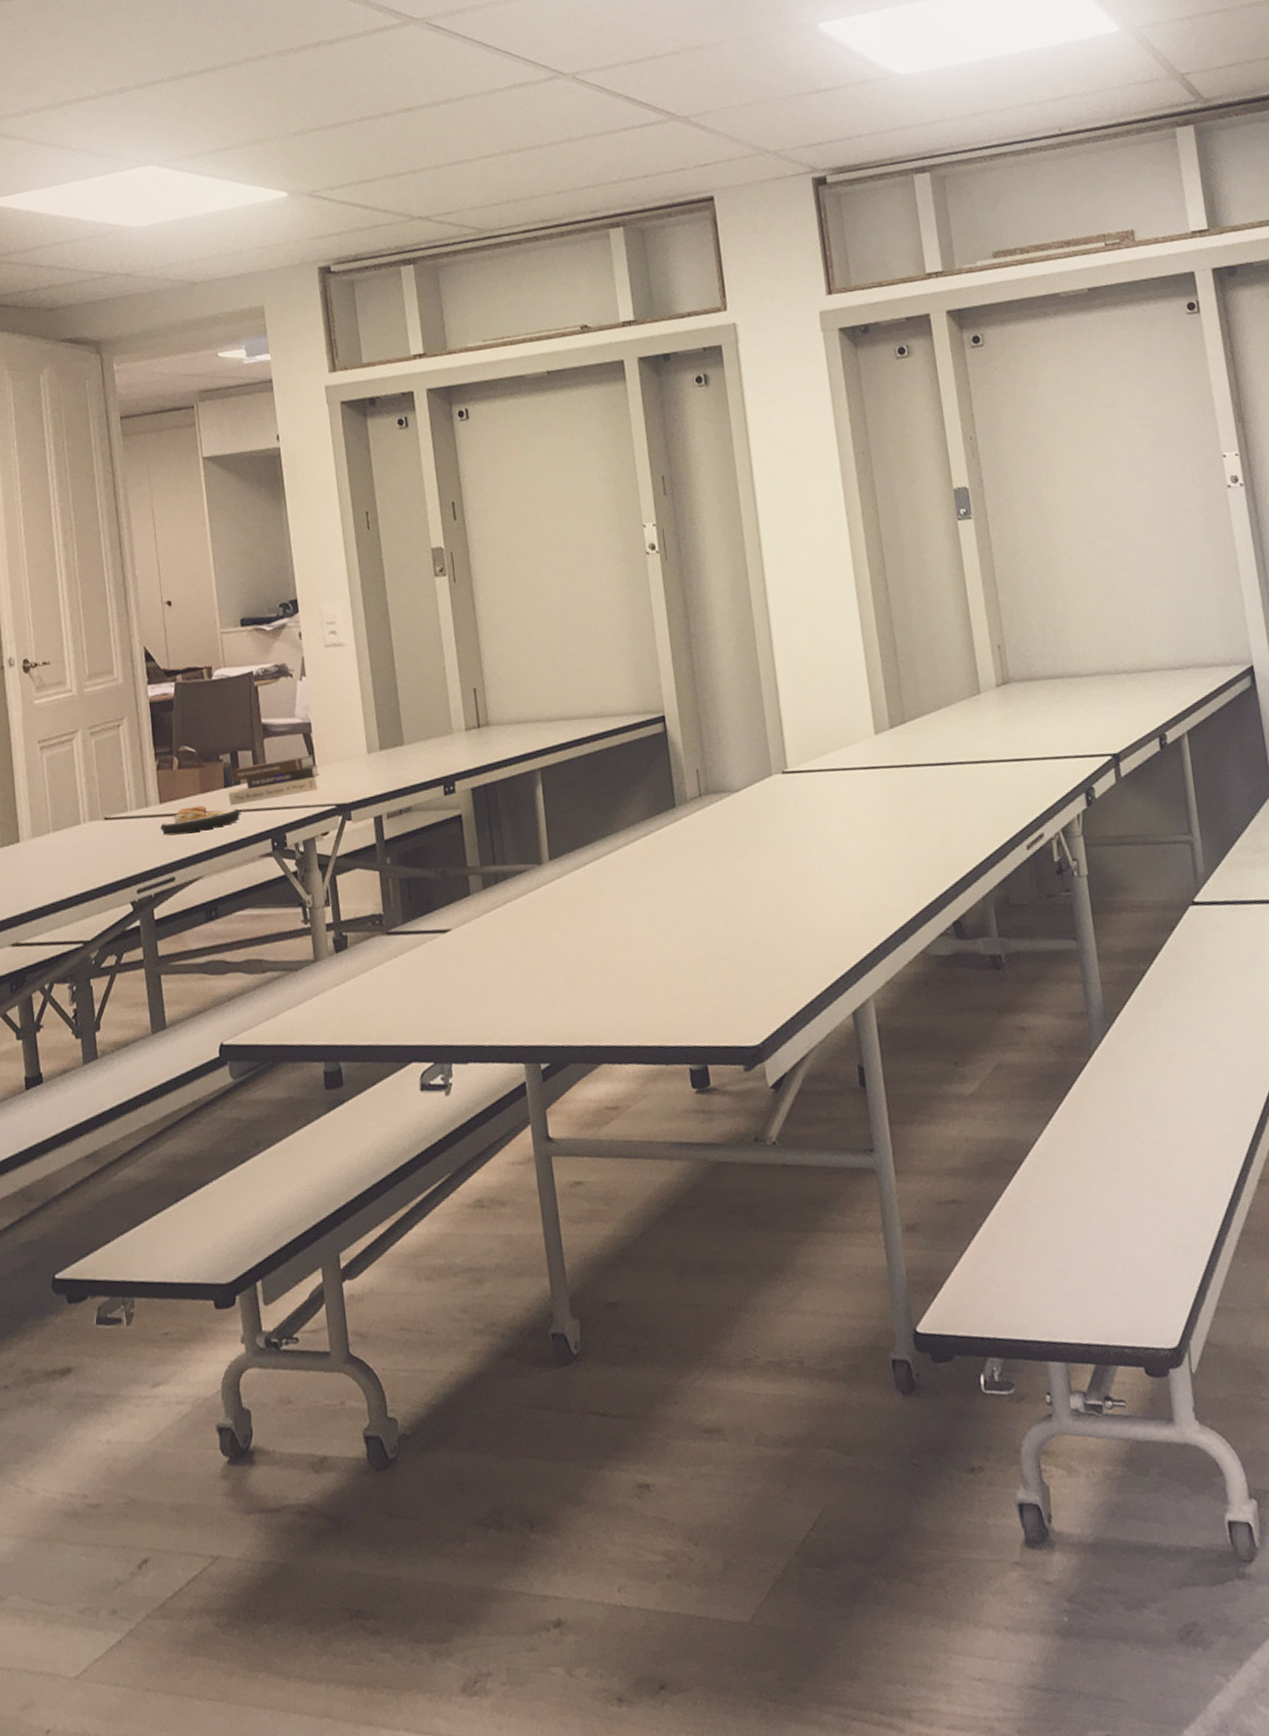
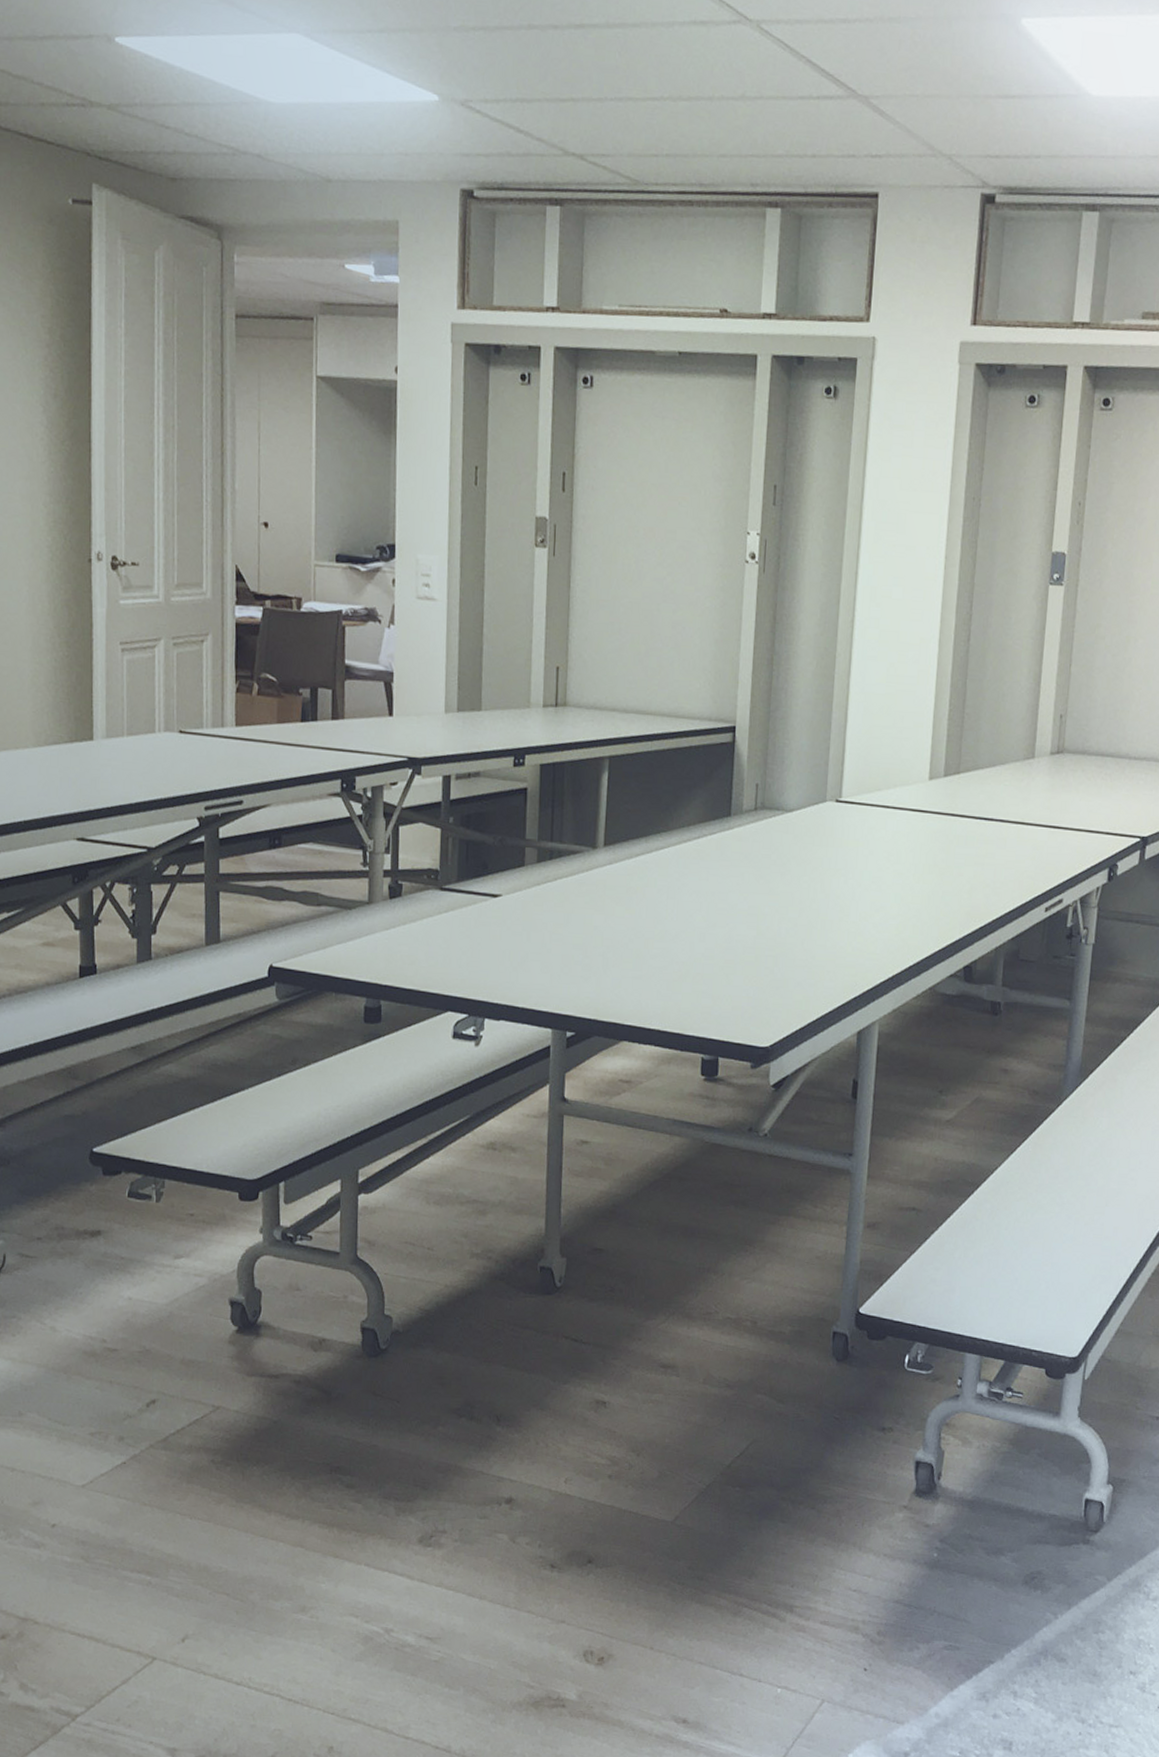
toast: present [160,805,240,836] -> none [234,734,314,761]
books: present [228,755,320,806] -> none [304,704,396,741]

